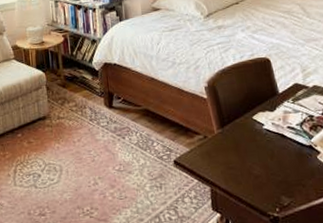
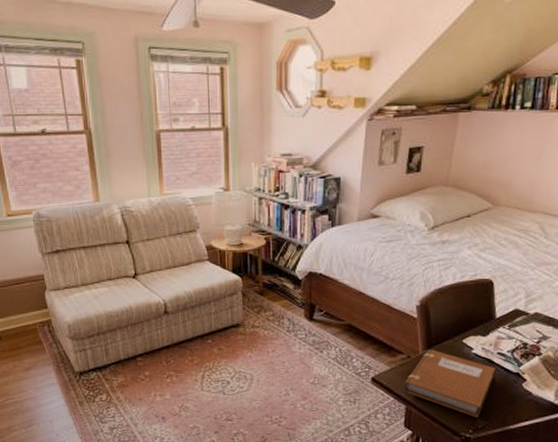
notebook: none [205,128,289,196] -> present [404,350,496,418]

